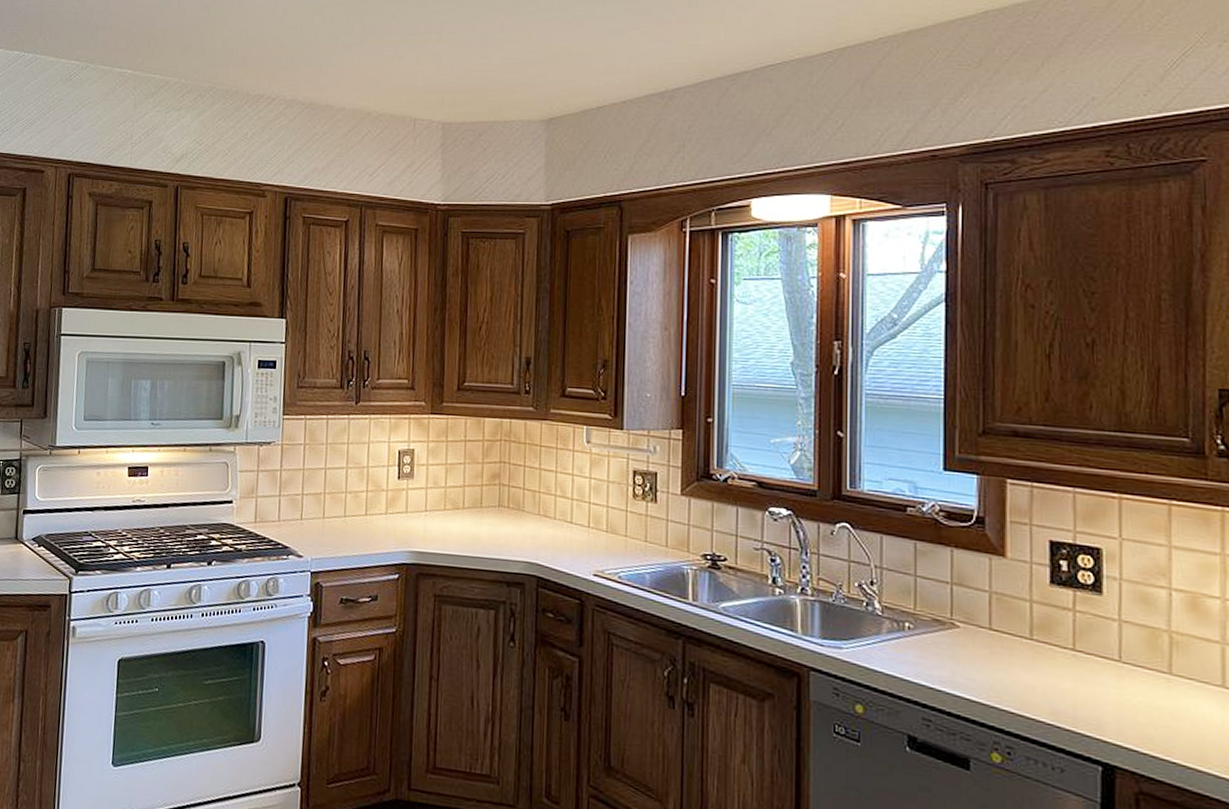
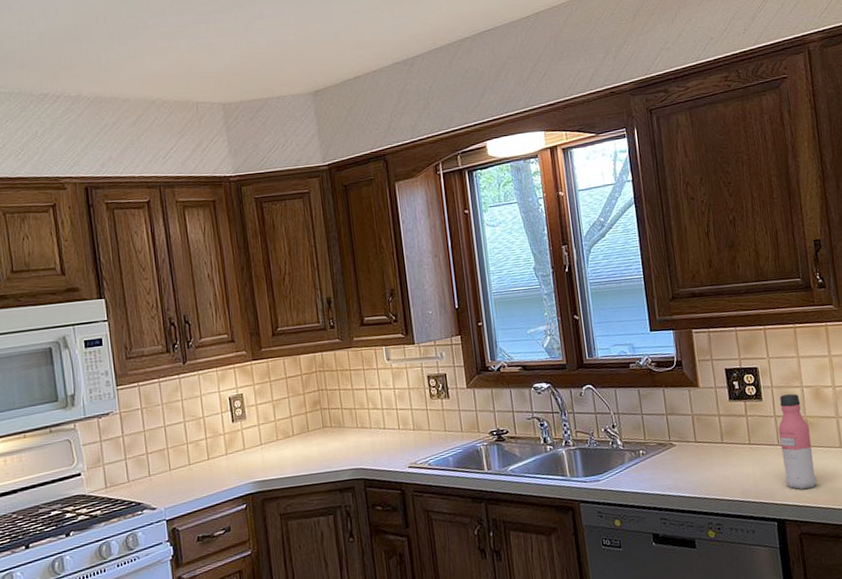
water bottle: none [1123,594,1176,733] -> present [778,393,817,489]

